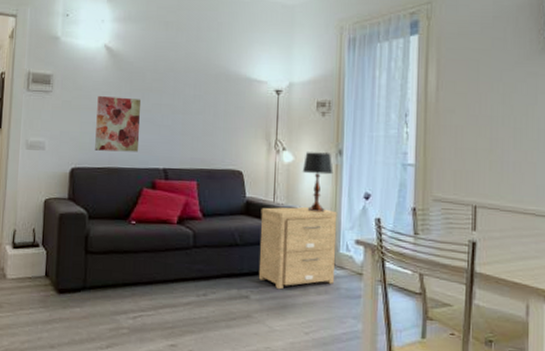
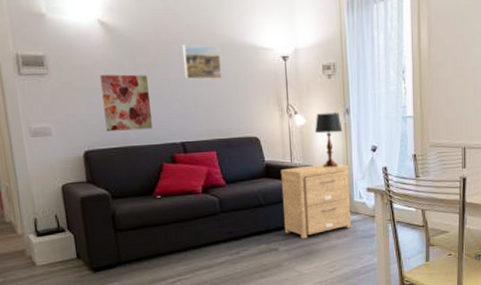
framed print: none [176,72,214,108] -> present [182,44,222,80]

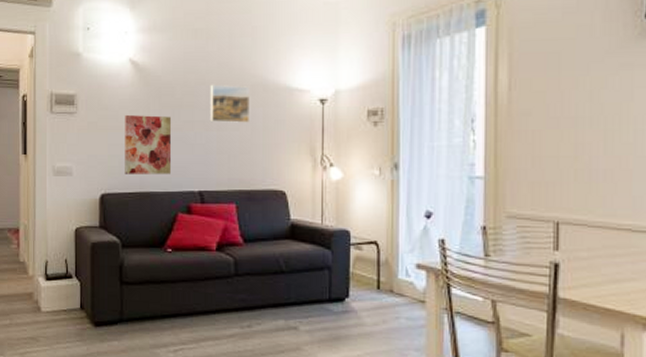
side table: present [280,163,351,239] -> none [307,228,395,320]
table lamp: present [314,113,343,168] -> none [352,167,389,234]

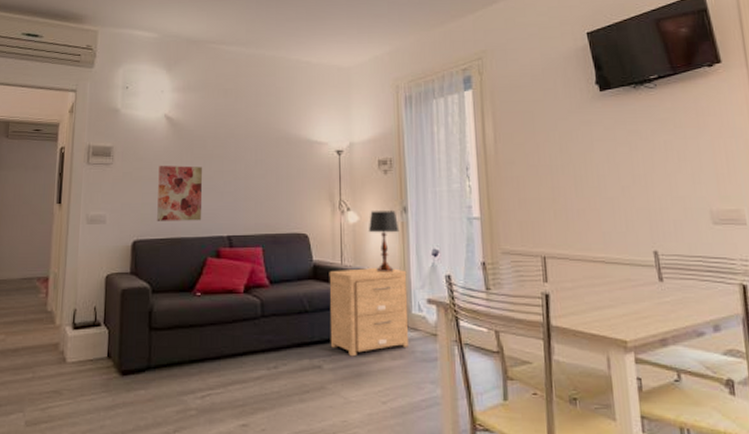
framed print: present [209,84,250,123] -> none [238,137,274,172]
side table: none [307,228,395,320] -> present [329,267,408,357]
table lamp: none [352,167,389,234] -> present [368,211,400,273]

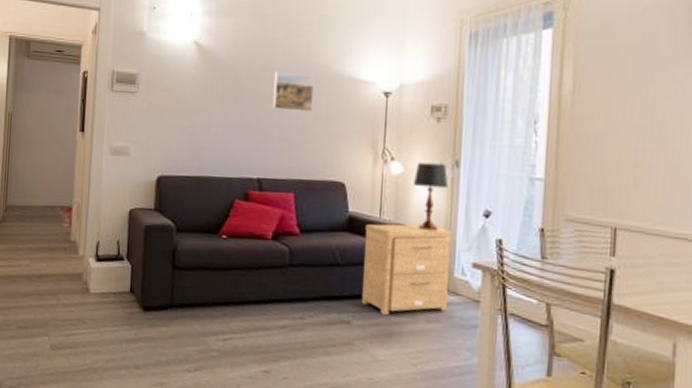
wall art: present [157,165,203,221] -> none [183,96,233,160]
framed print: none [238,137,274,172] -> present [272,71,314,112]

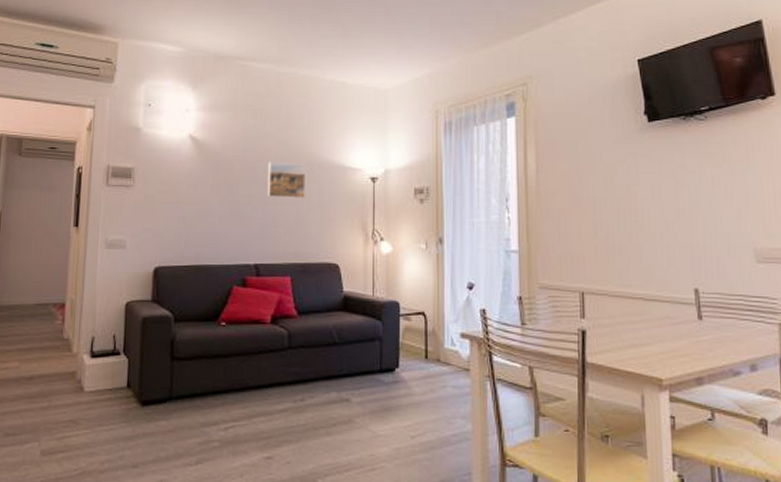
side table: present [362,224,452,316] -> none [359,299,440,391]
table lamp: present [412,162,449,231] -> none [401,241,434,305]

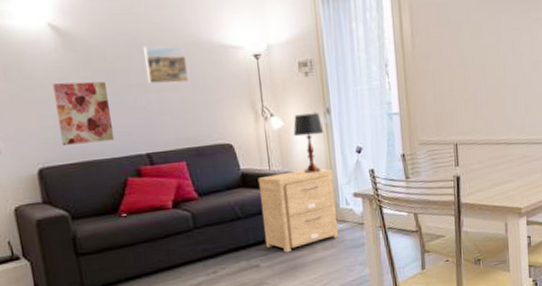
wall art: none [180,188,229,248] -> present [53,81,115,145]
side table: none [359,299,440,391] -> present [257,168,338,253]
table lamp: none [401,241,434,305] -> present [293,113,324,174]

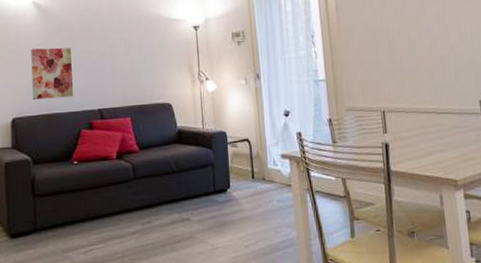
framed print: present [142,45,189,84] -> none [102,18,138,50]
side table: present [257,168,338,253] -> none [192,129,266,209]
table lamp: present [293,113,324,174] -> none [225,78,254,134]

